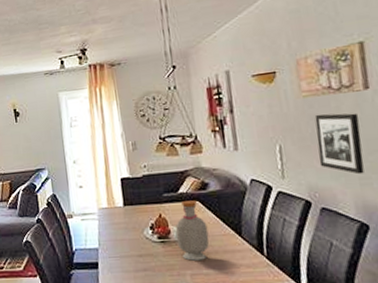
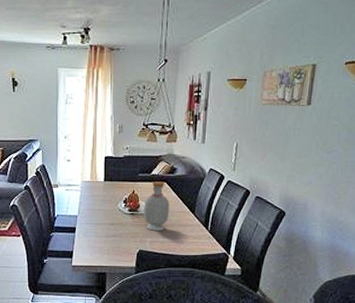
picture frame: present [314,113,364,175] -> none [262,121,299,173]

